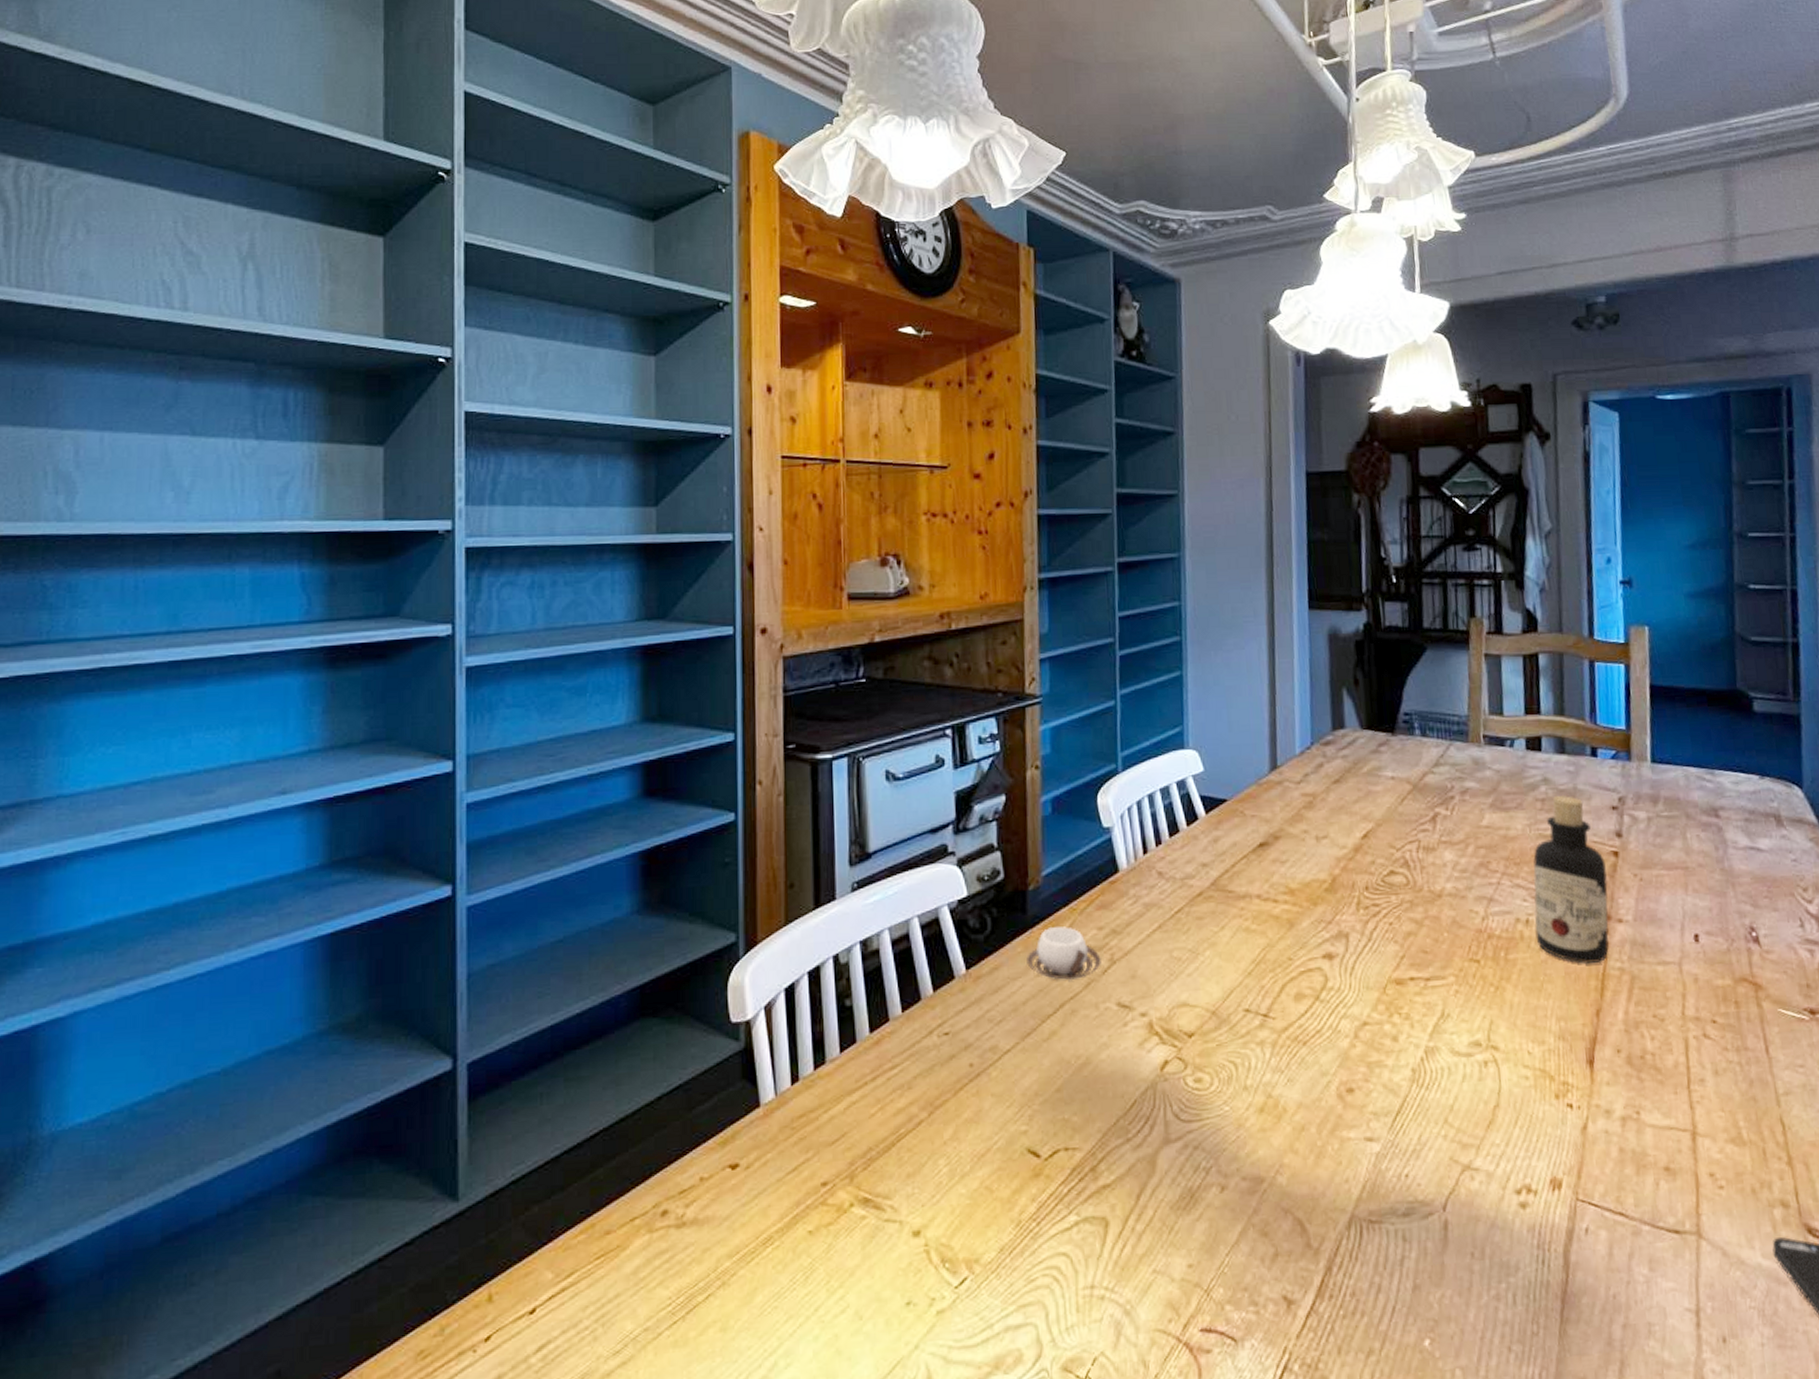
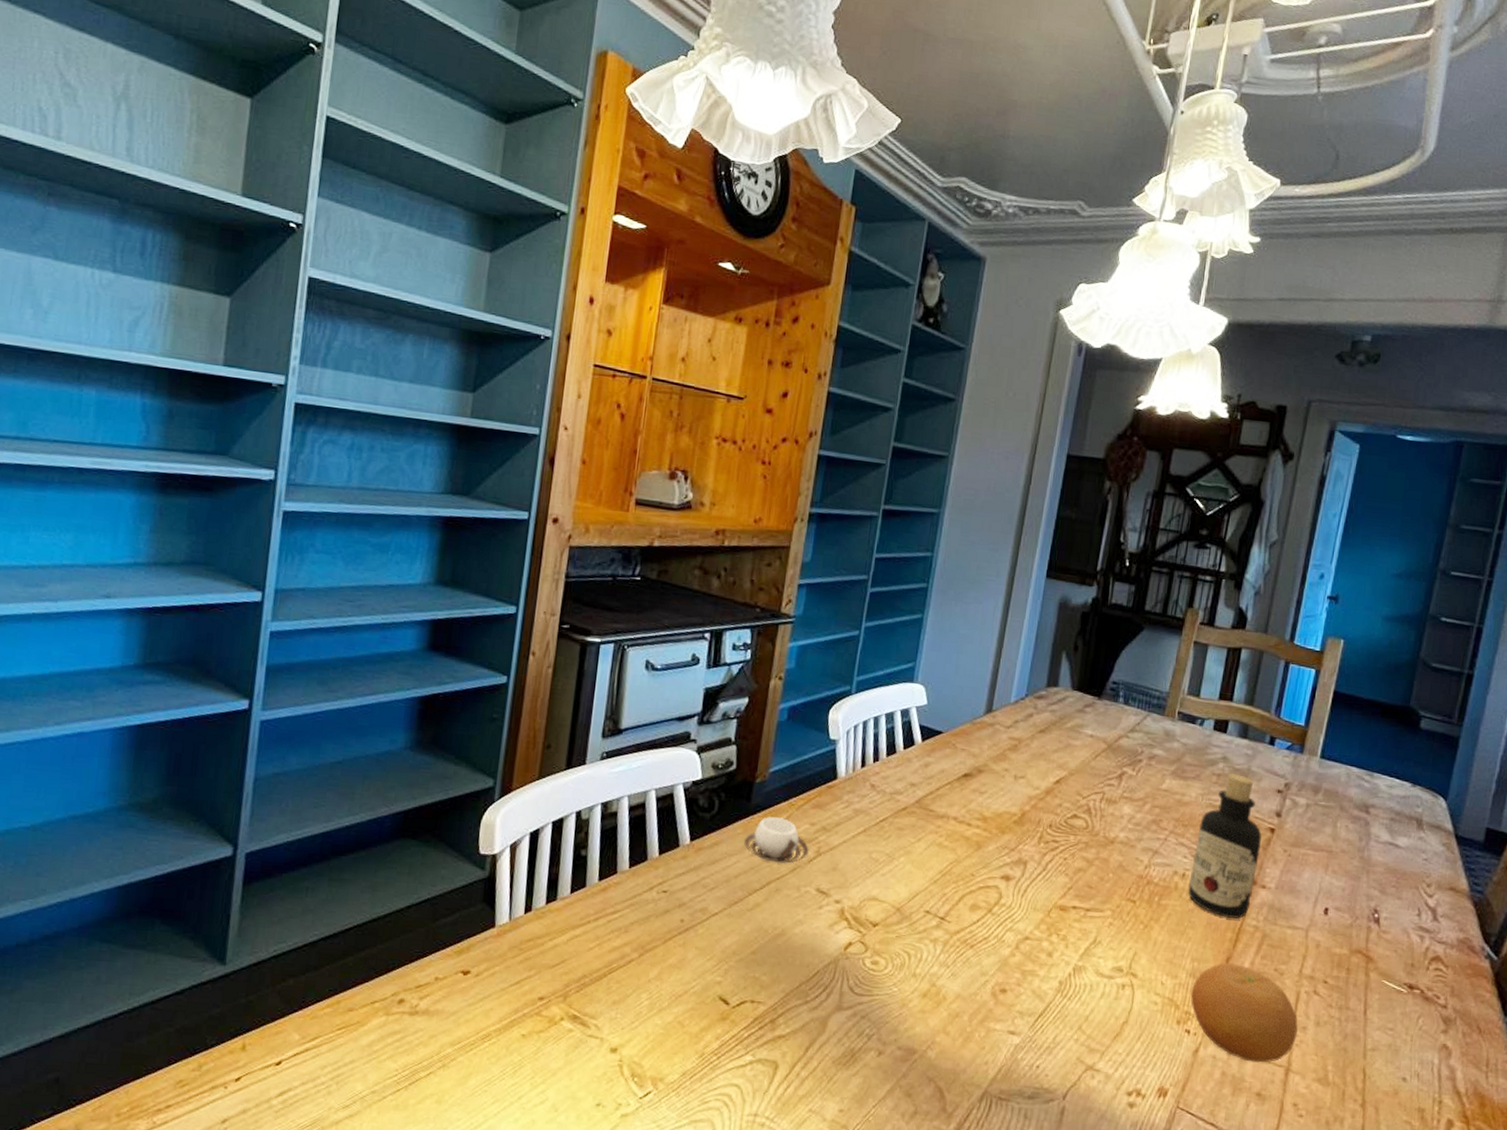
fruit: none [1563,1015,1696,1131] -> present [1190,962,1298,1063]

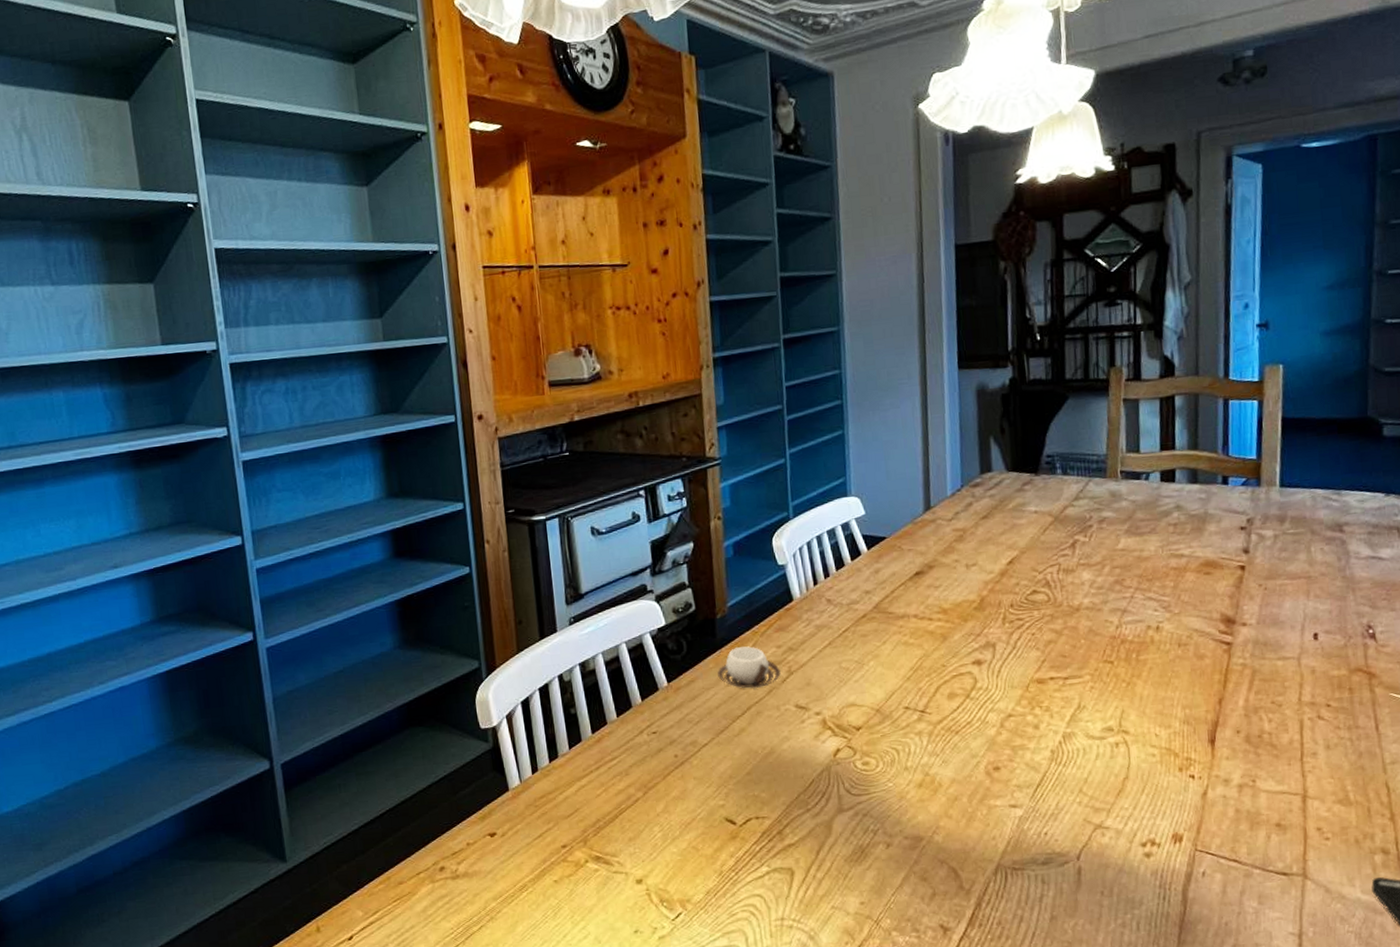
bottle: present [1188,772,1262,919] -> none [1164,519,1234,661]
fruit: present [1190,962,1298,1063] -> none [1187,703,1308,795]

